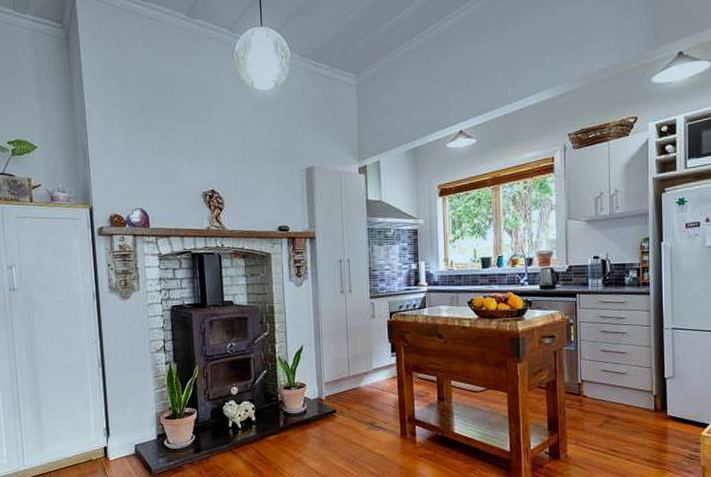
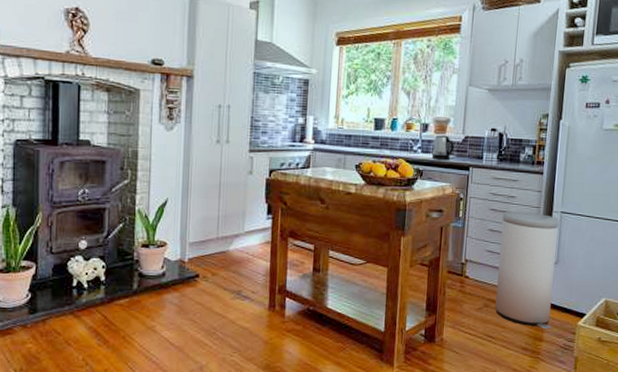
pedal bin: none [613,330,674,442] -> present [495,211,559,330]

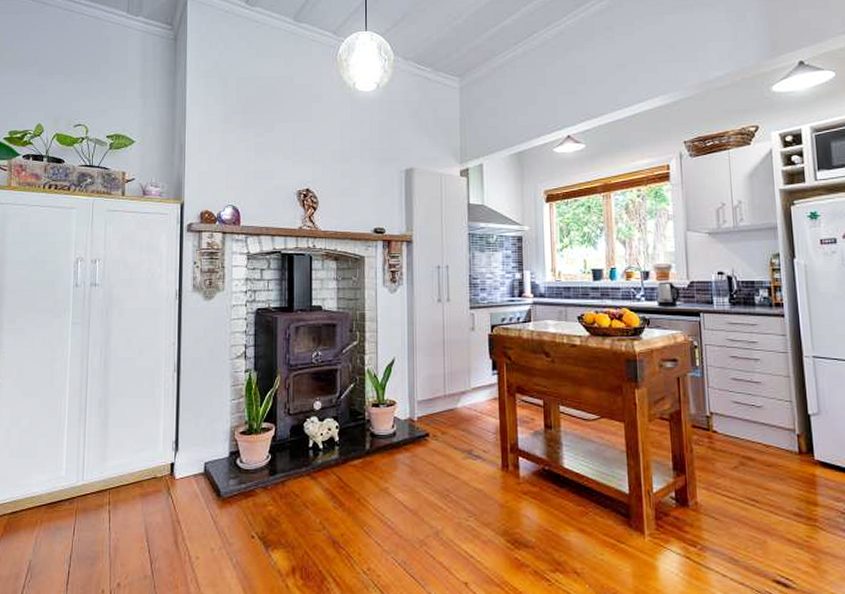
pedal bin: present [495,211,559,330] -> none [745,357,825,492]

